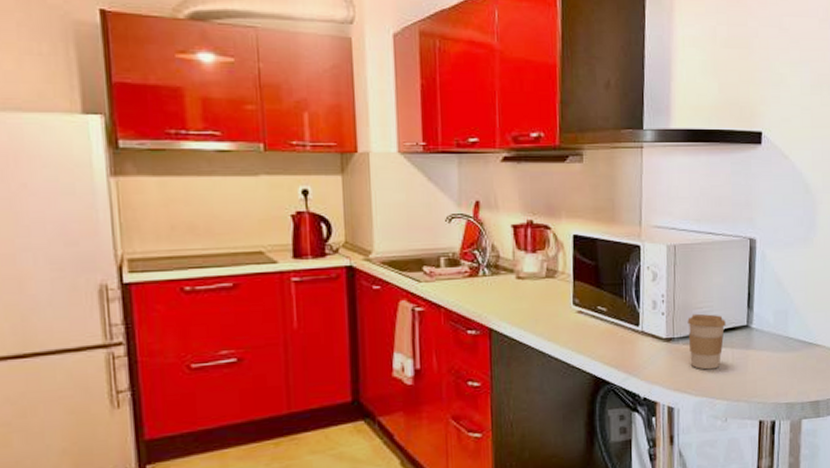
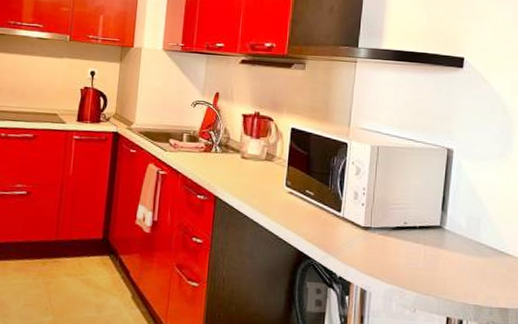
coffee cup: present [687,313,726,370] -> none [384,208,420,262]

